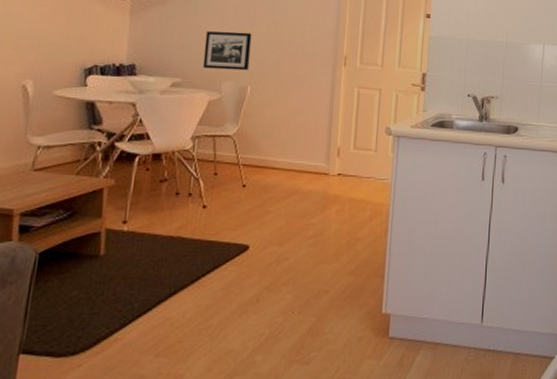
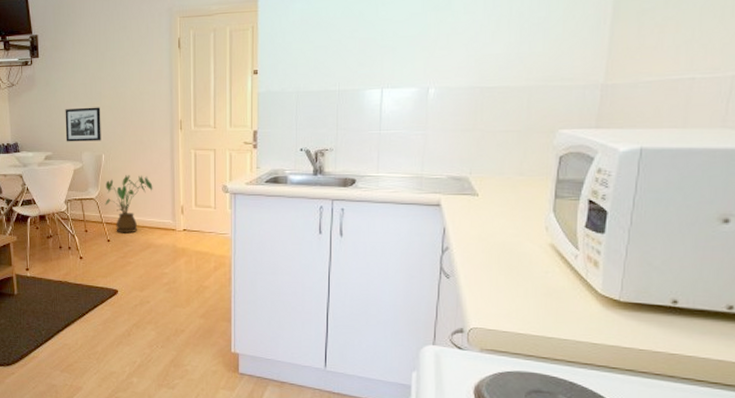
house plant: none [244,111,307,178] -> present [105,175,153,233]

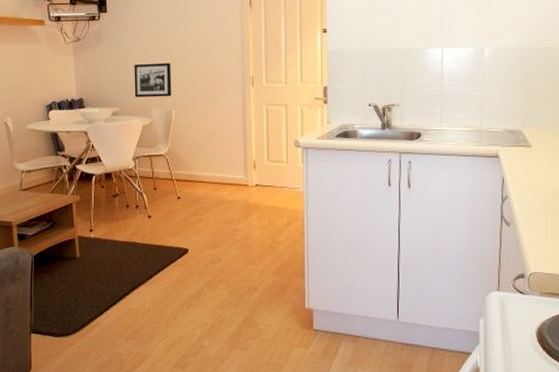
house plant: present [105,175,153,233] -> none [175,131,225,190]

